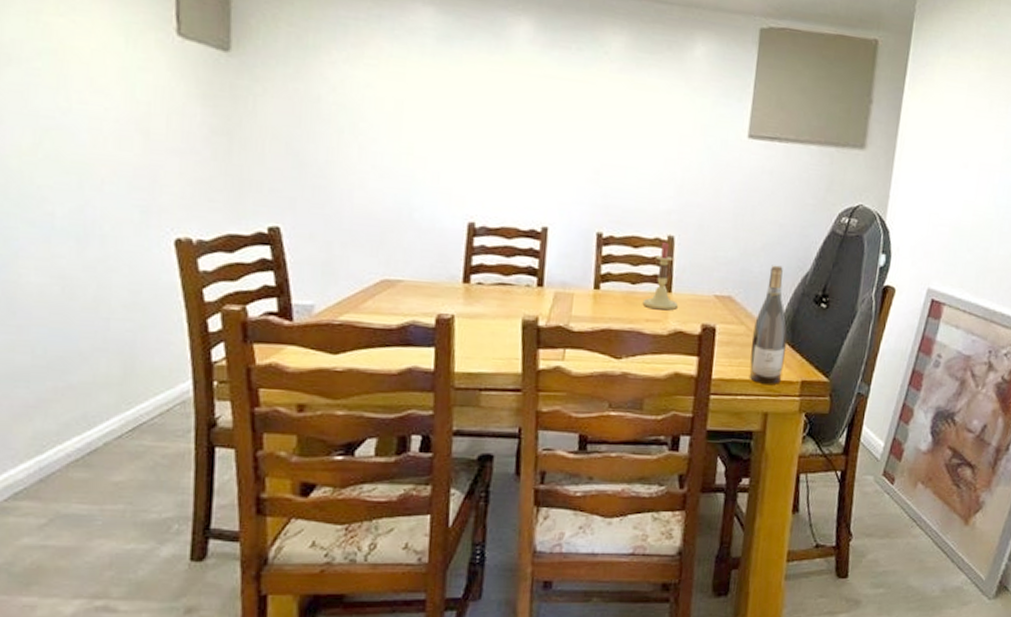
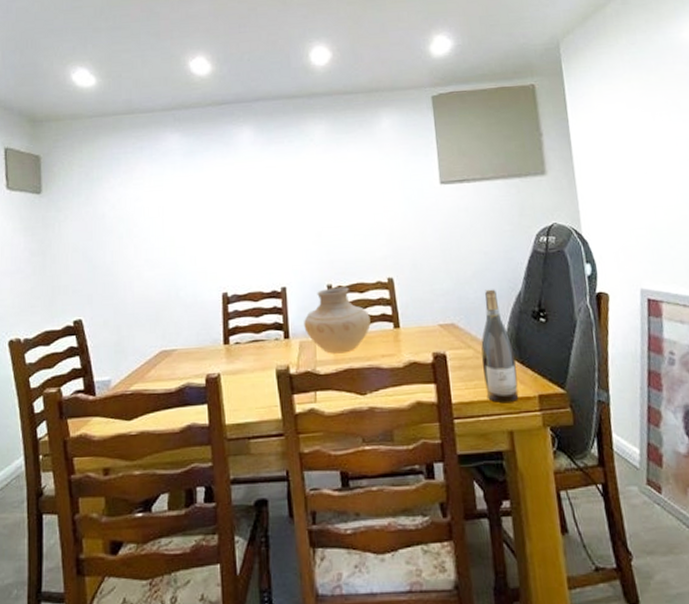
vase: none [562,236,641,312] -> present [304,287,371,354]
candlestick: present [642,241,678,311] -> none [376,283,407,345]

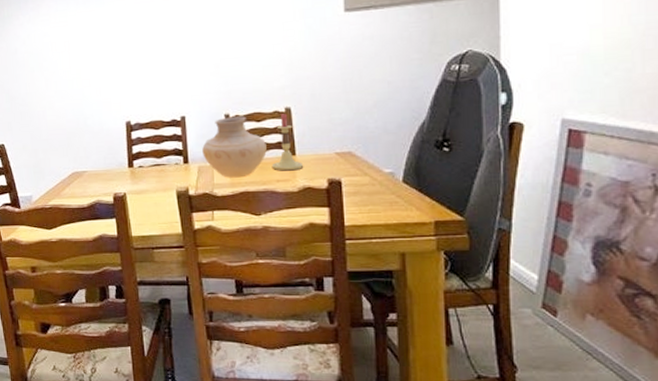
candlestick: none [376,283,407,345] -> present [271,112,303,171]
wine bottle: present [480,289,519,403] -> none [377,118,414,227]

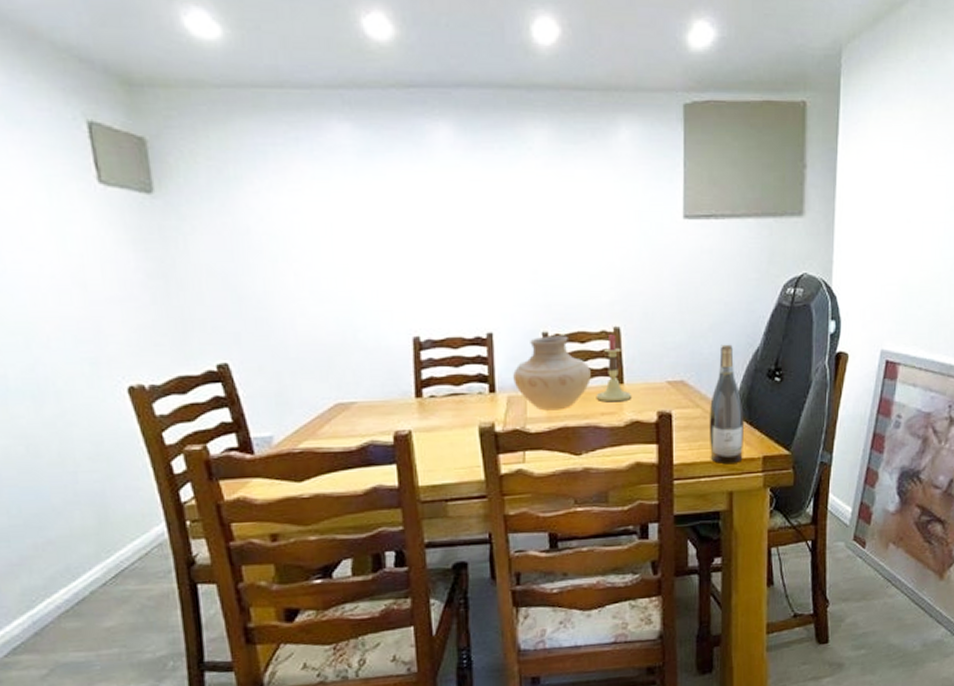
wine bottle: none [377,118,414,227] -> present [709,344,744,464]

